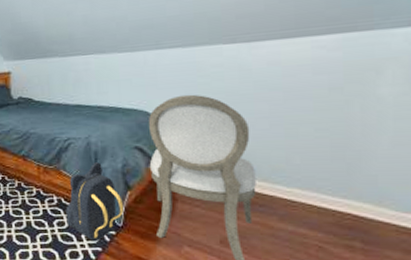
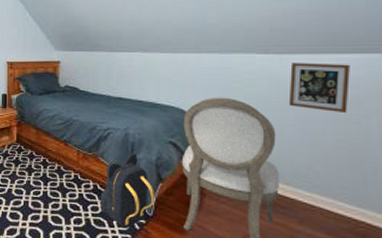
picture frame: none [261,46,327,100] -> present [288,63,350,113]

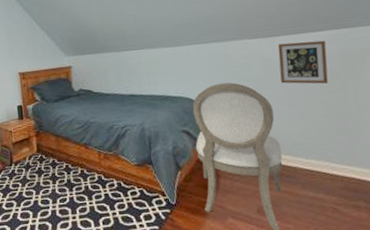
backpack: present [100,153,154,229] -> none [125,146,176,221]

